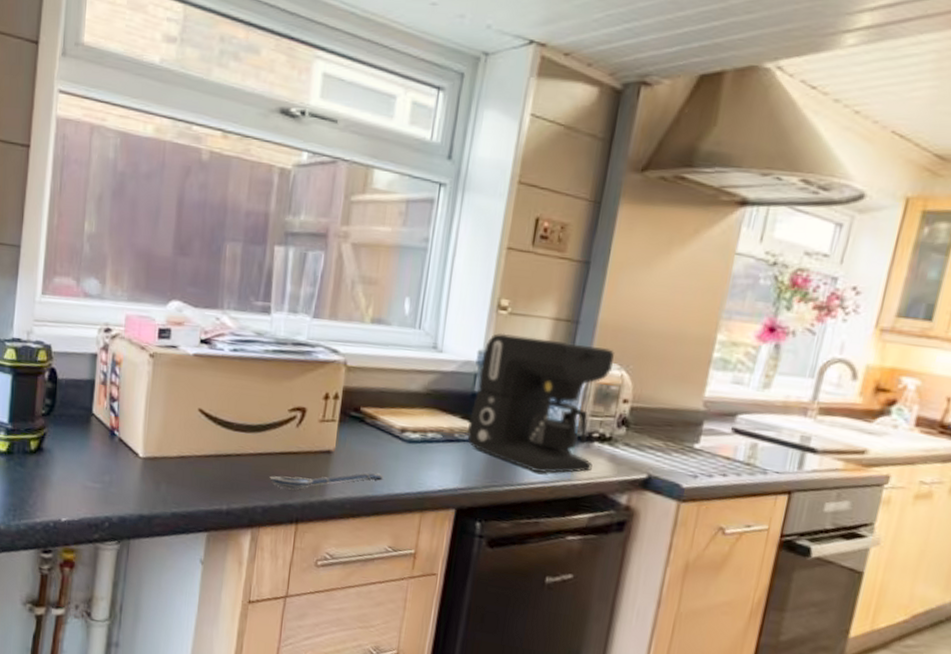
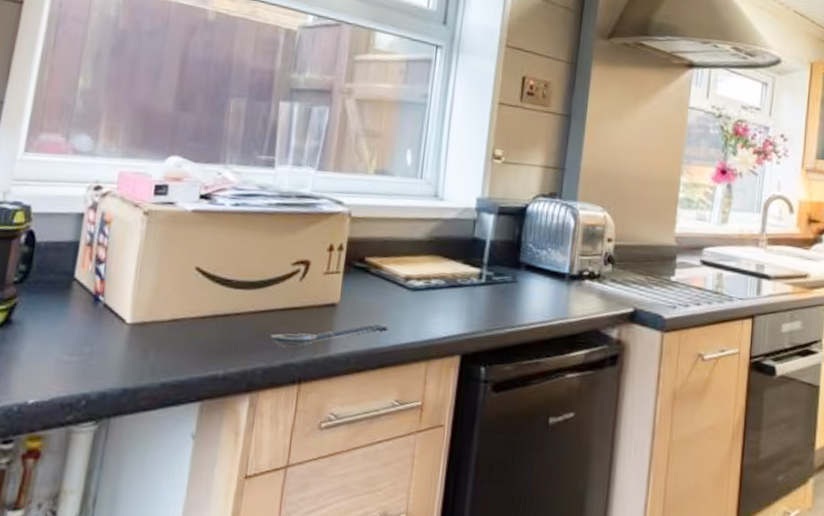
coffee maker: present [467,332,614,473] -> none [469,180,597,313]

